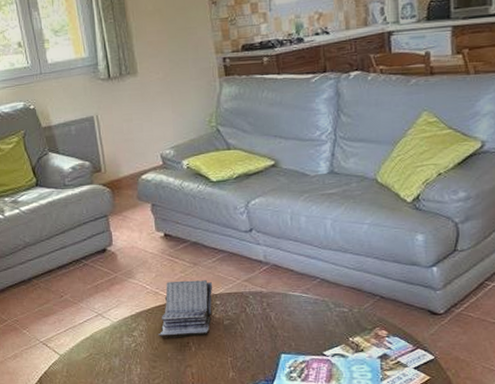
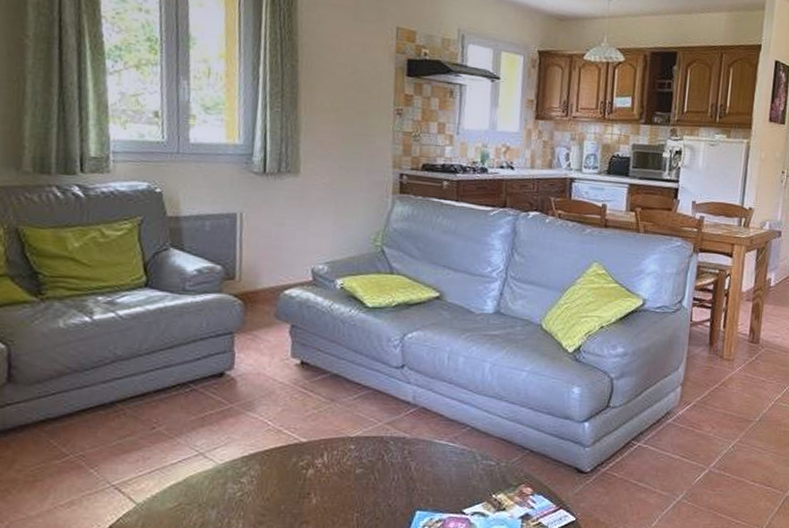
book: present [158,280,213,339] -> none [273,418,350,488]

